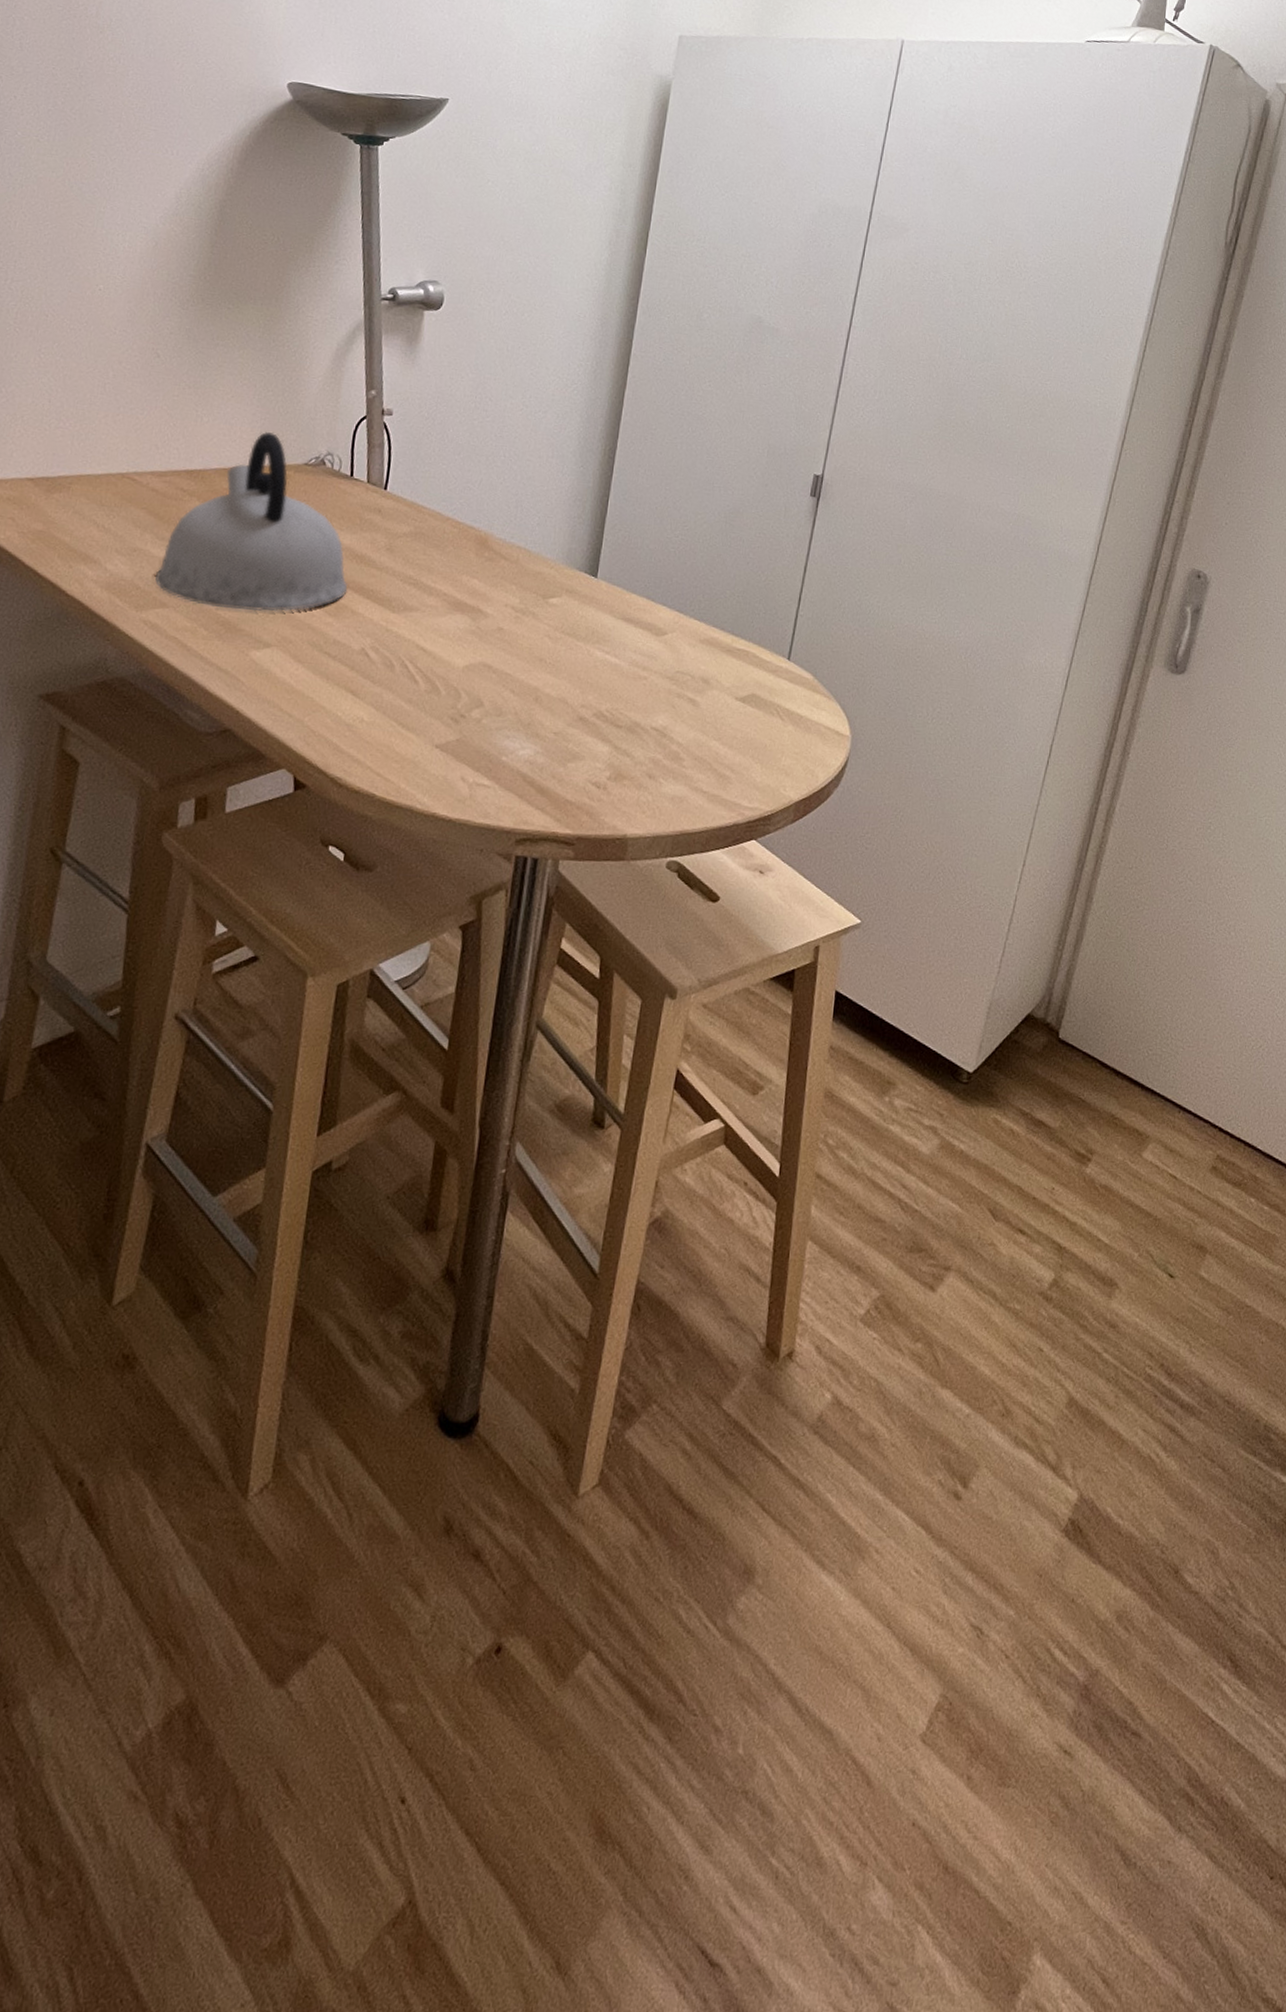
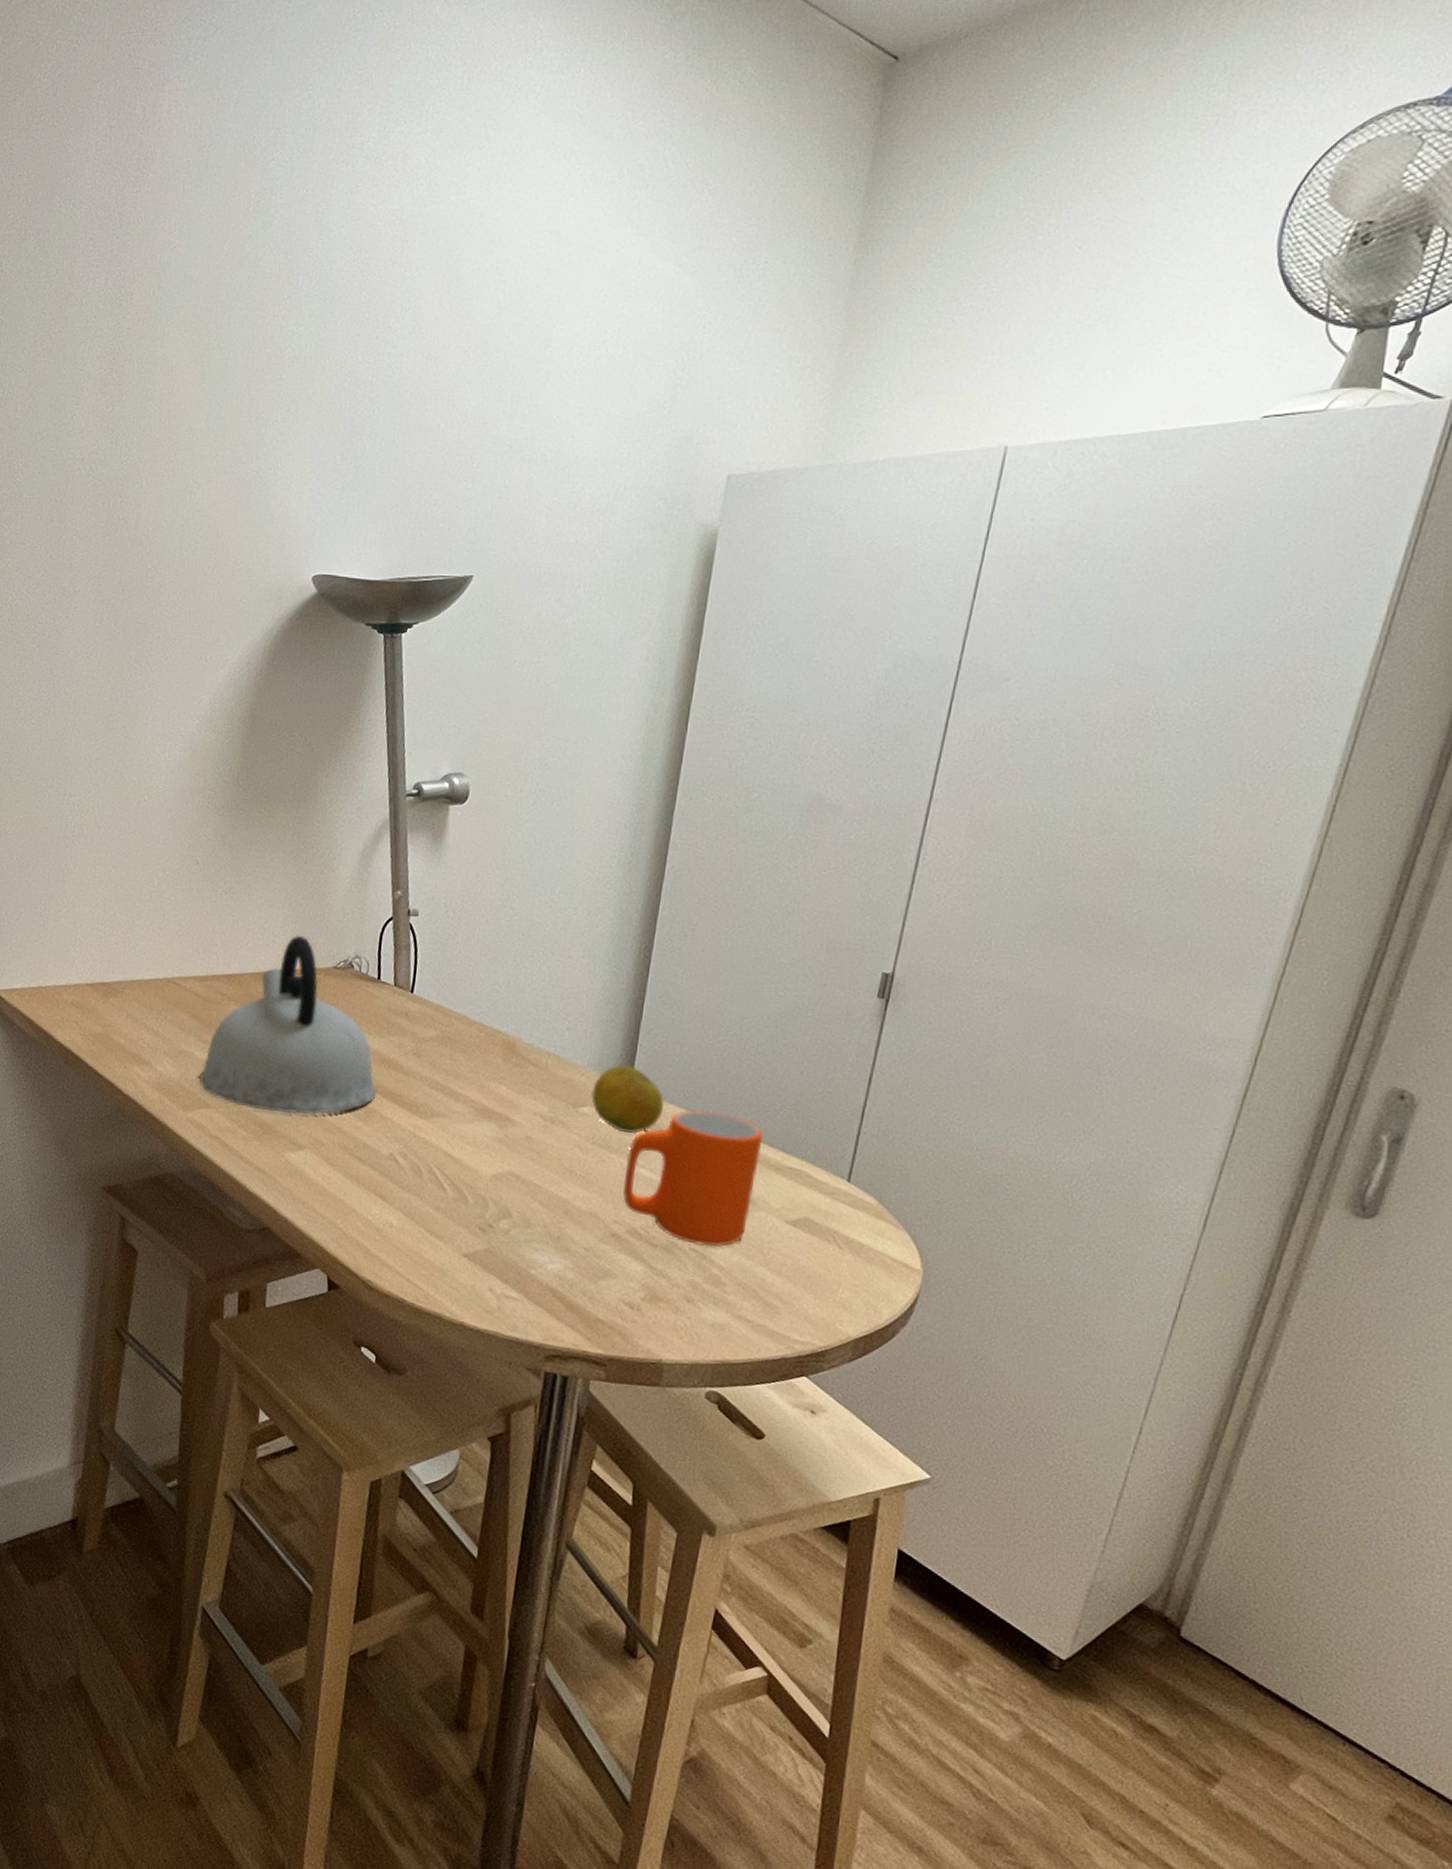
fruit: none [560,557,628,623] -> present [591,1064,664,1135]
mug: none [590,599,716,725] -> present [623,1110,763,1247]

